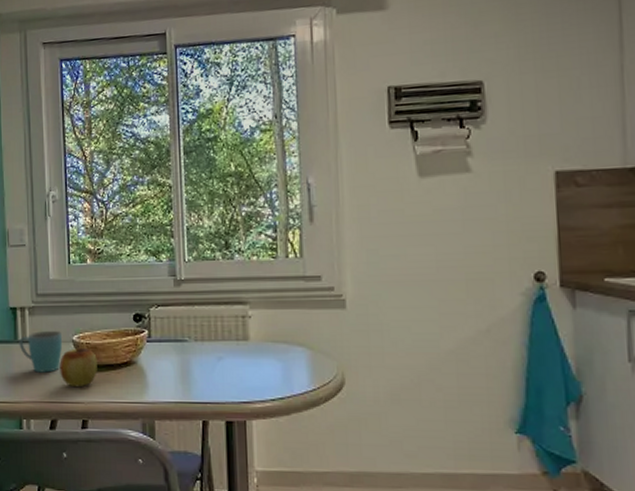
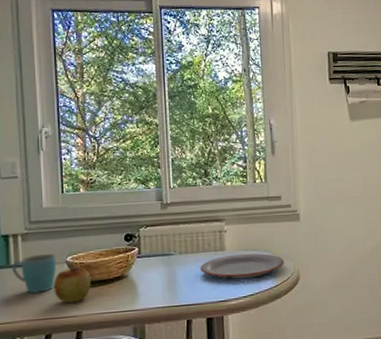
plate: none [219,346,325,377] -> present [200,253,285,280]

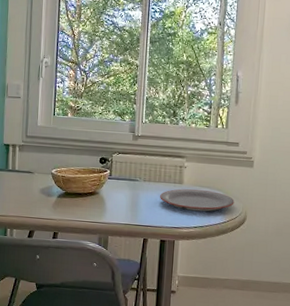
mug: present [11,254,57,294] -> none [9,164,44,196]
apple: present [53,264,91,304] -> none [39,176,69,208]

